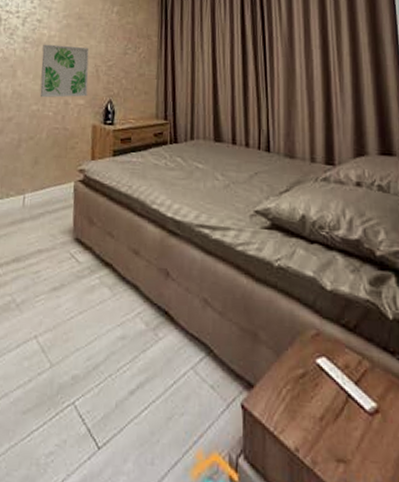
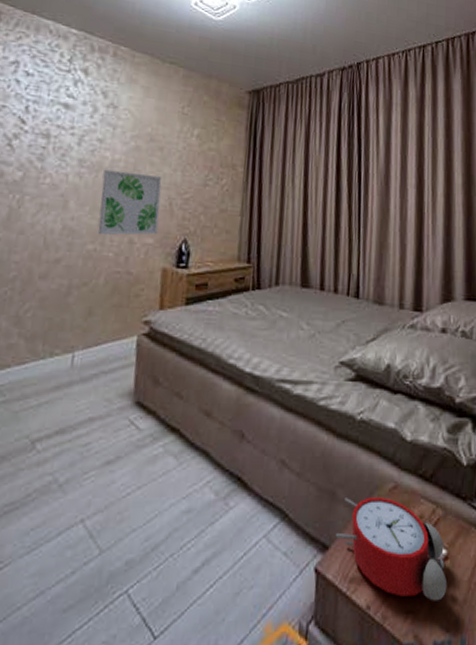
alarm clock: none [259,340,380,454] -> present [335,497,448,601]

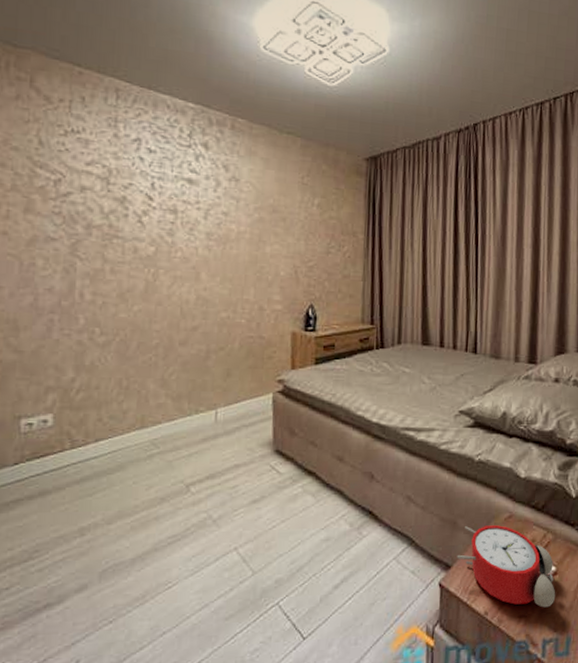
wall art: present [97,169,162,236] -> none [229,241,287,304]

